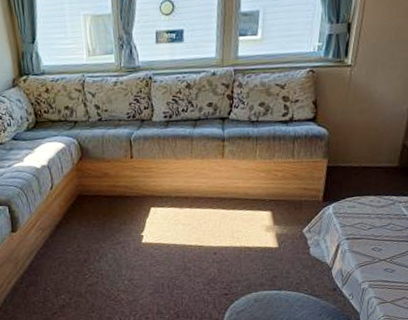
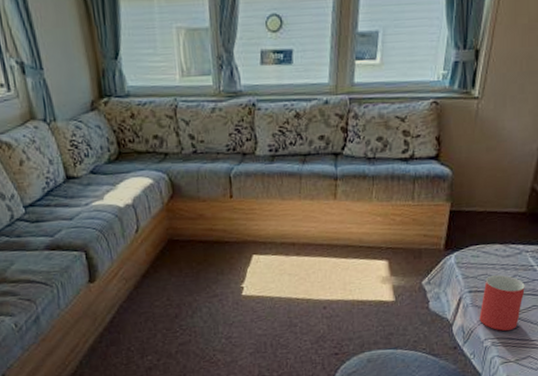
mug: none [356,223,399,274] -> present [479,275,525,331]

